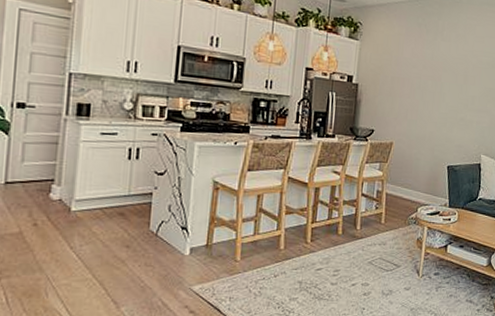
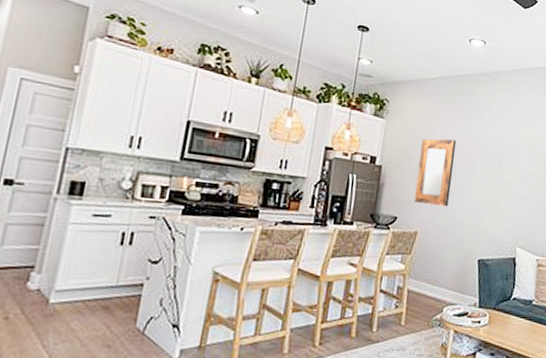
home mirror: none [388,58,426,120] -> present [413,139,457,207]

